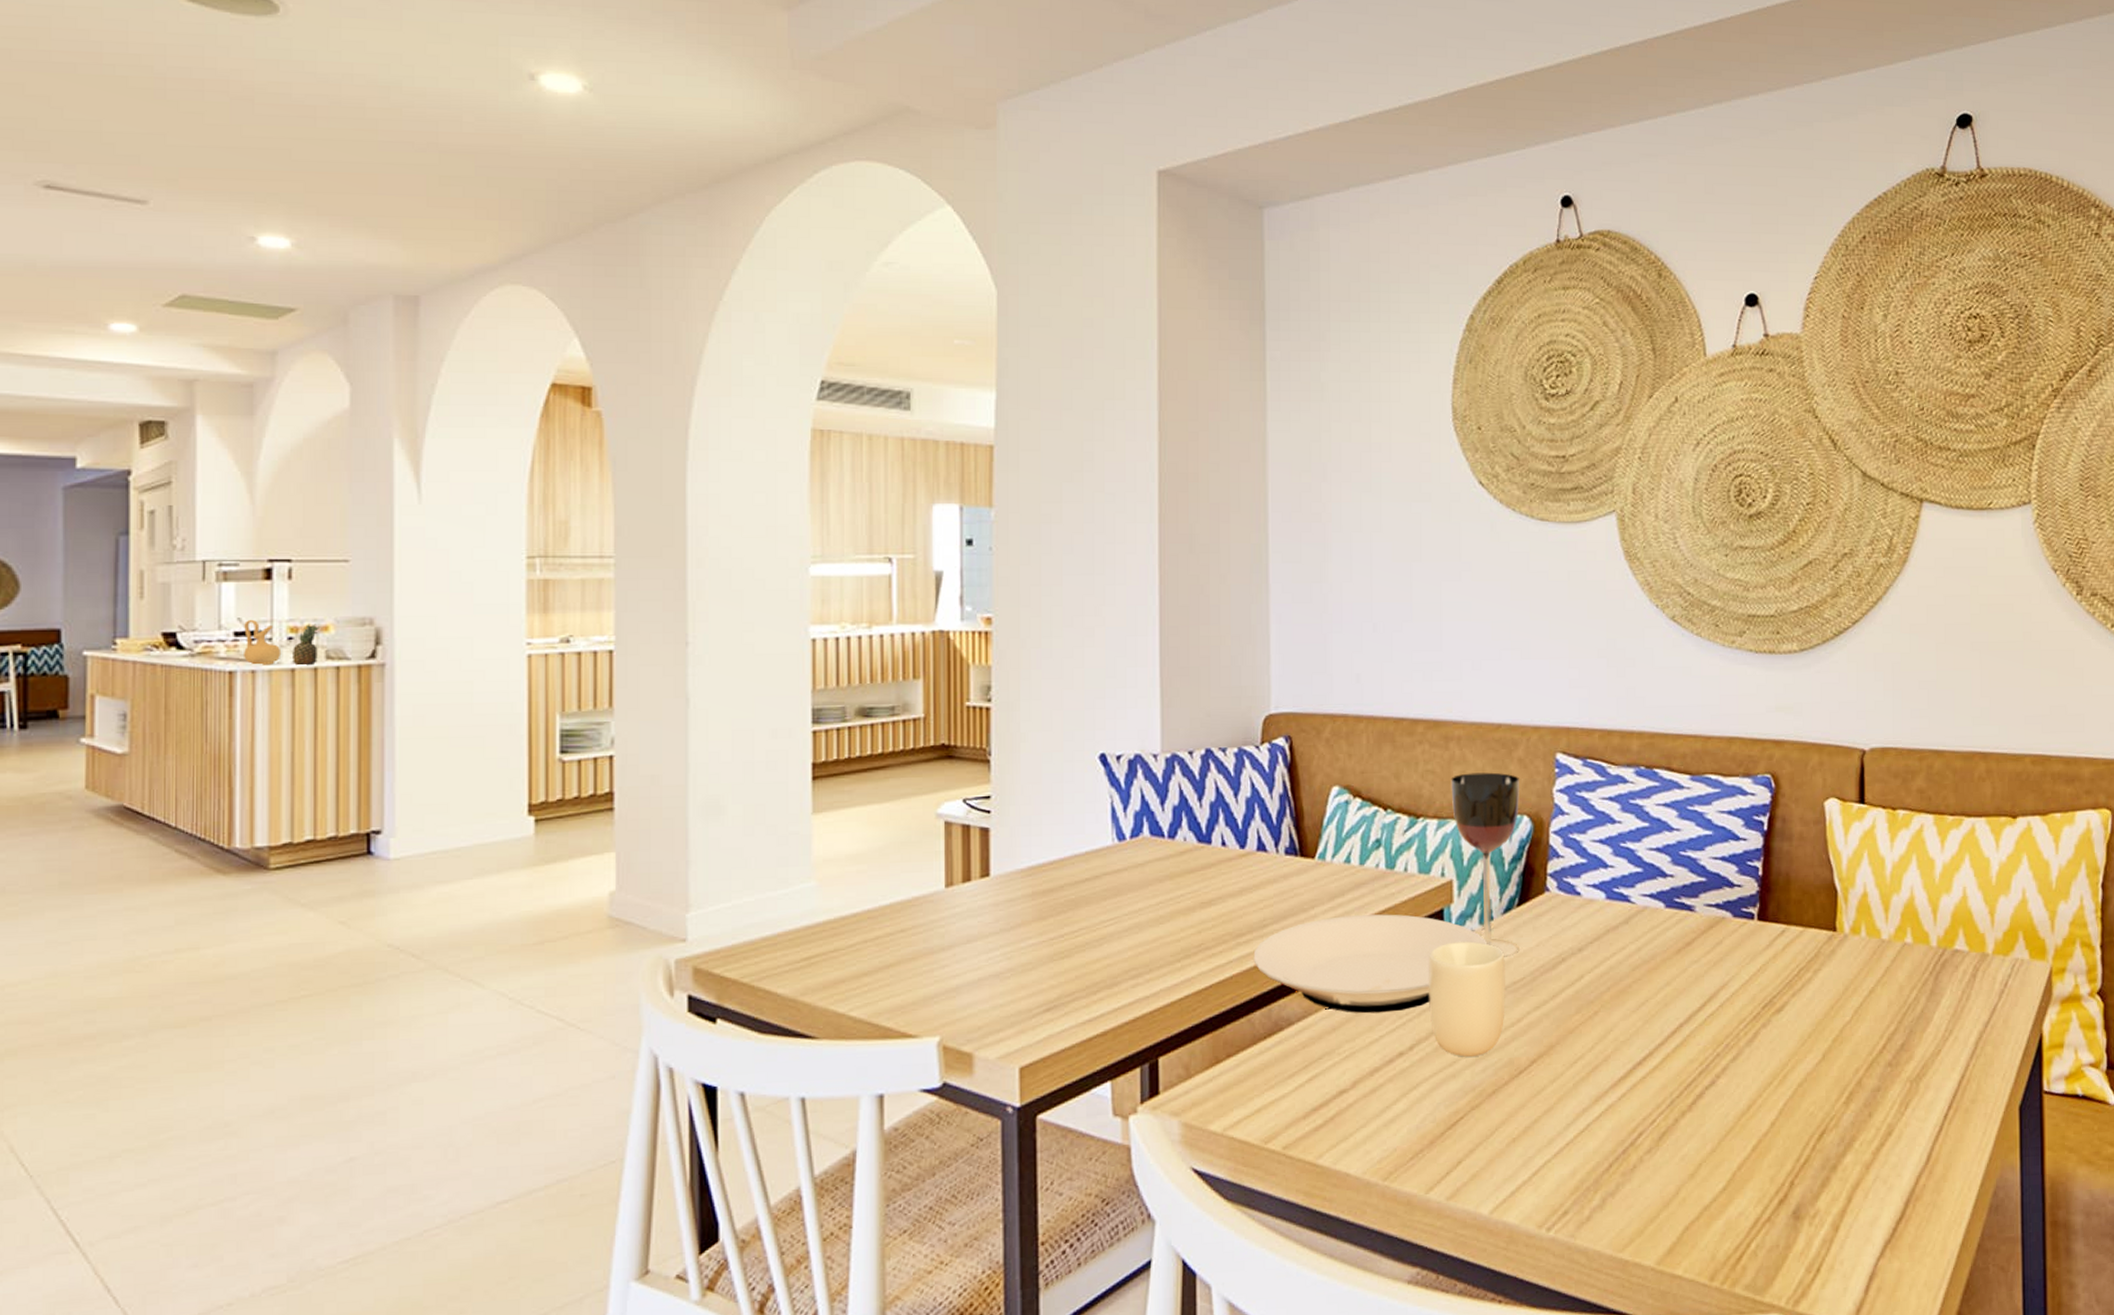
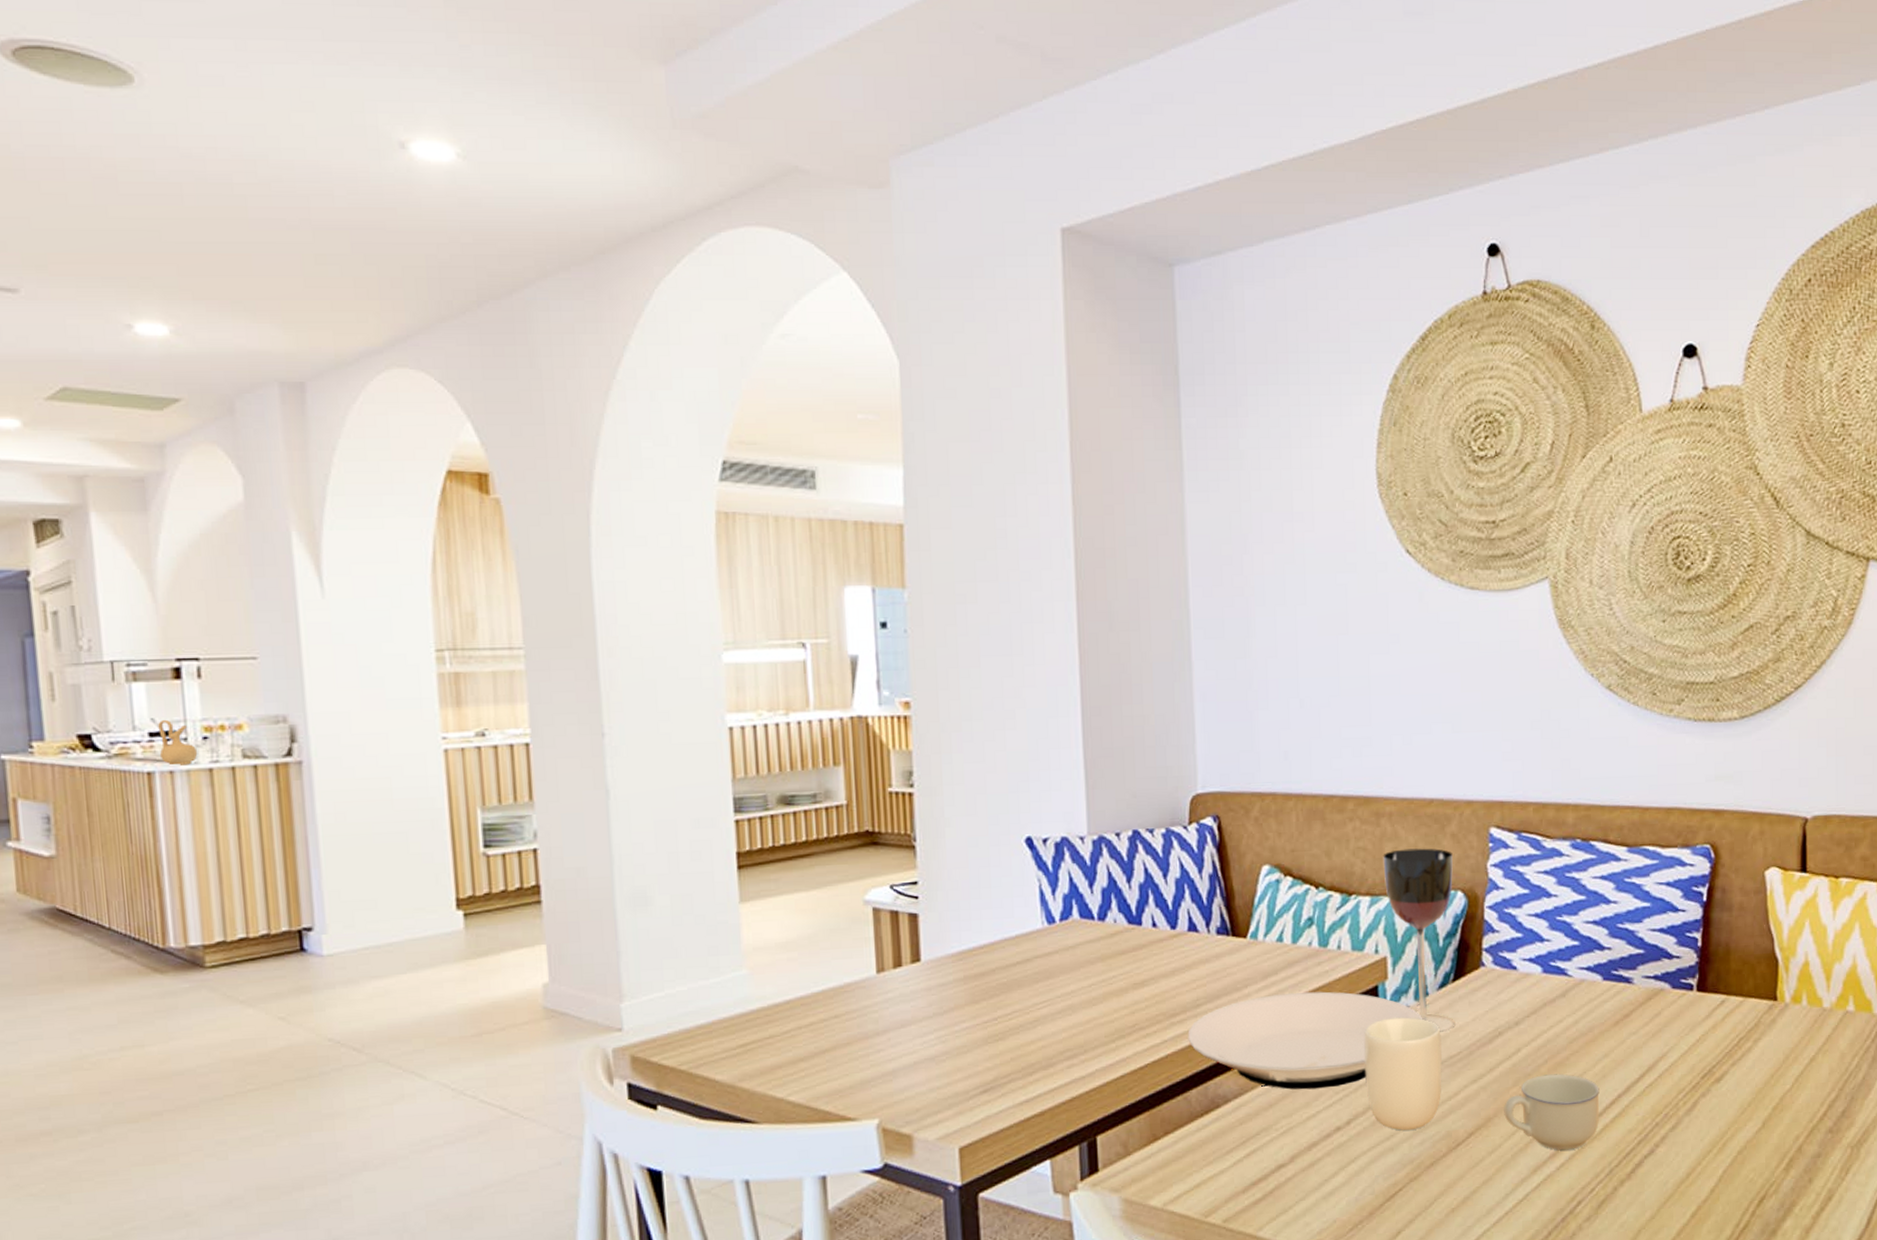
fruit: present [293,624,321,666] -> none [208,722,235,765]
cup: none [1566,1001,1661,1080] -> present [1504,1073,1600,1151]

